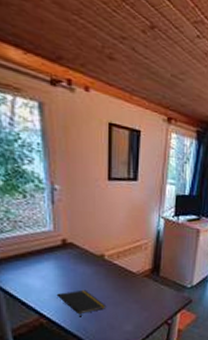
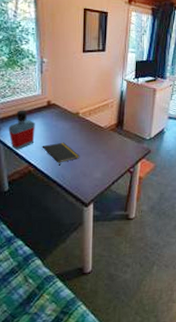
bottle: none [9,249,47,298] -> present [8,110,35,150]

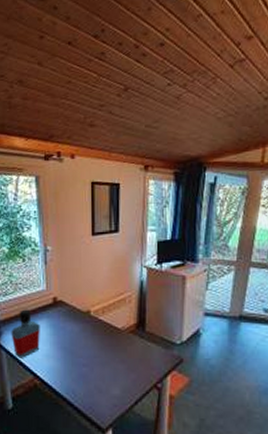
notepad: present [42,142,80,166] -> none [48,348,94,378]

